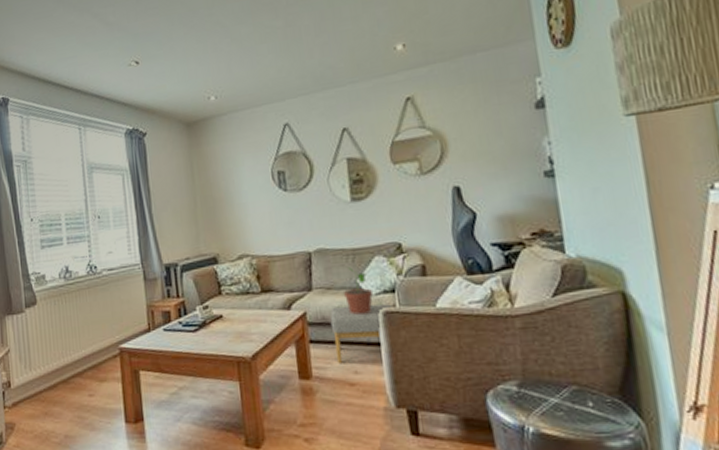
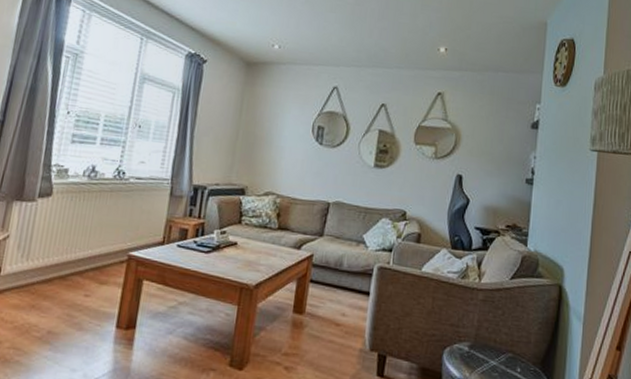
footstool: present [330,304,396,364] -> none [329,254,389,306]
potted plant: present [344,267,374,315] -> none [349,222,375,266]

